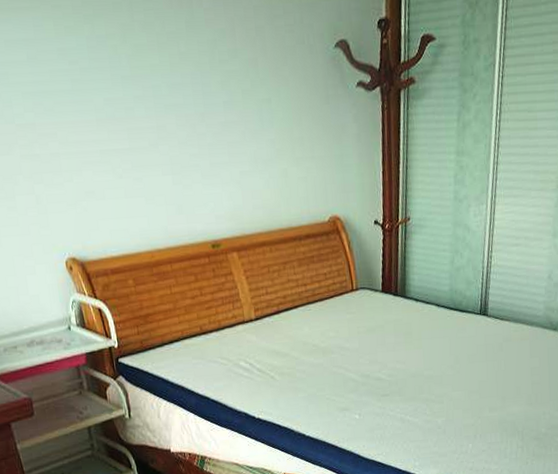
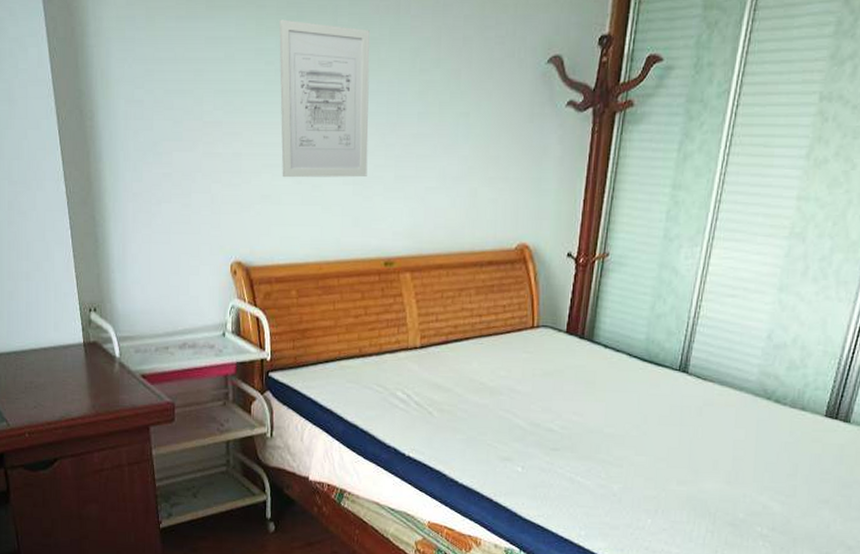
wall art: none [77,18,184,174] -> present [279,19,370,178]

